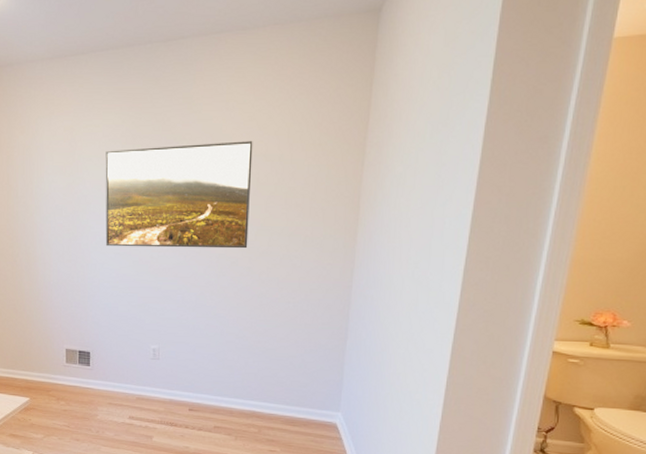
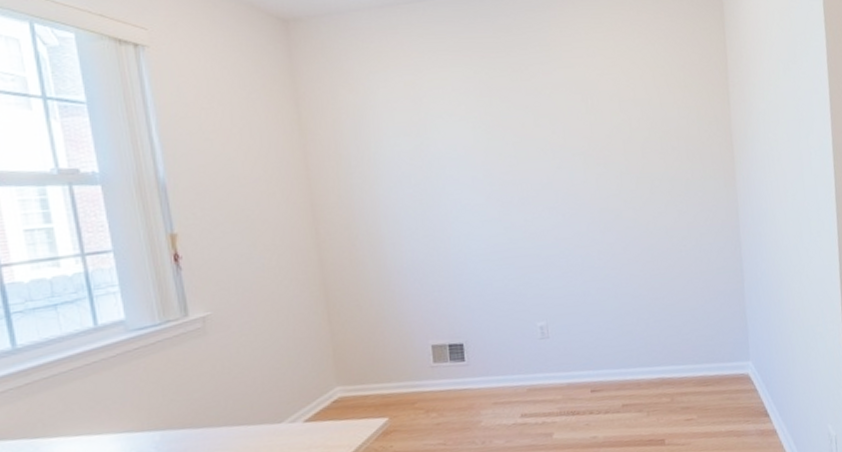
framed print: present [105,141,253,249] -> none [457,87,630,214]

